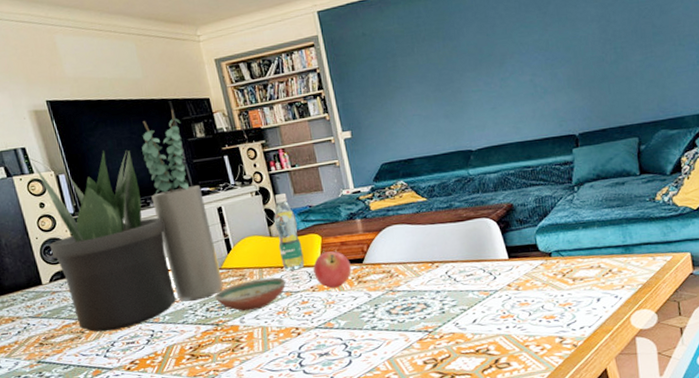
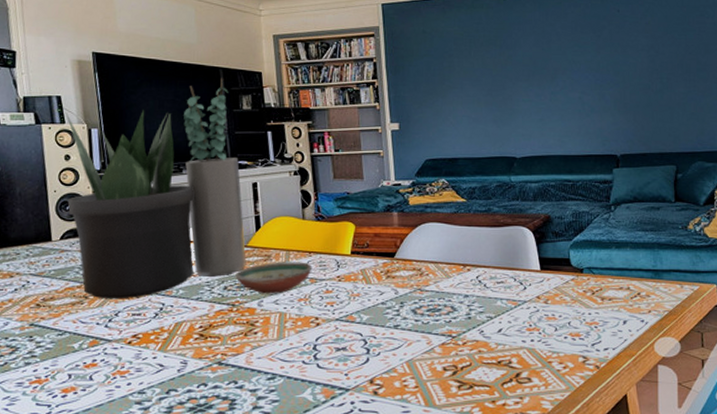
bottle: present [273,193,304,271] -> none [308,177,334,257]
fruit: present [313,251,351,289] -> none [342,242,381,281]

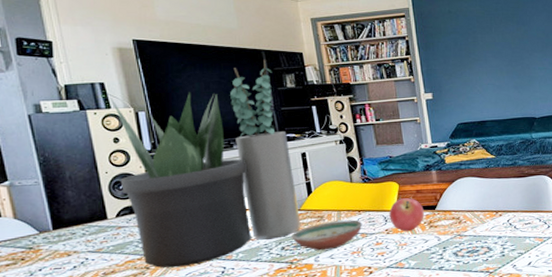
fruit: none [342,242,381,281] -> present [389,198,424,232]

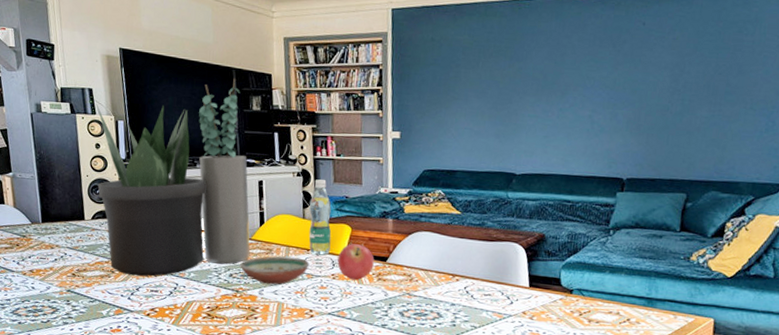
bottle: none [355,144,381,214] -> present [308,179,332,256]

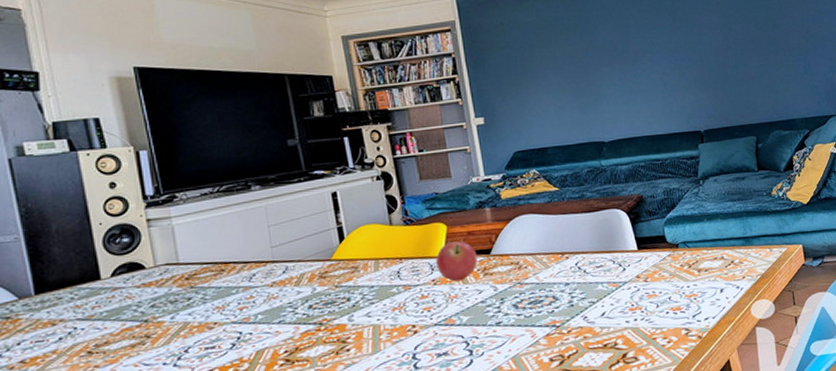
planter: present [96,104,206,276] -> none [105,126,273,336]
vase: present [198,78,251,265] -> none [248,85,332,298]
decorative bowl: present [240,256,310,285] -> none [320,269,405,308]
bottle: present [308,179,332,256] -> none [394,179,426,263]

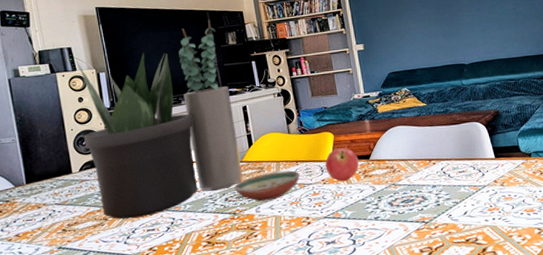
planter: none [105,126,273,336] -> present [76,53,198,219]
vase: none [248,85,332,298] -> present [179,19,243,192]
decorative bowl: none [320,269,405,308] -> present [234,170,300,202]

